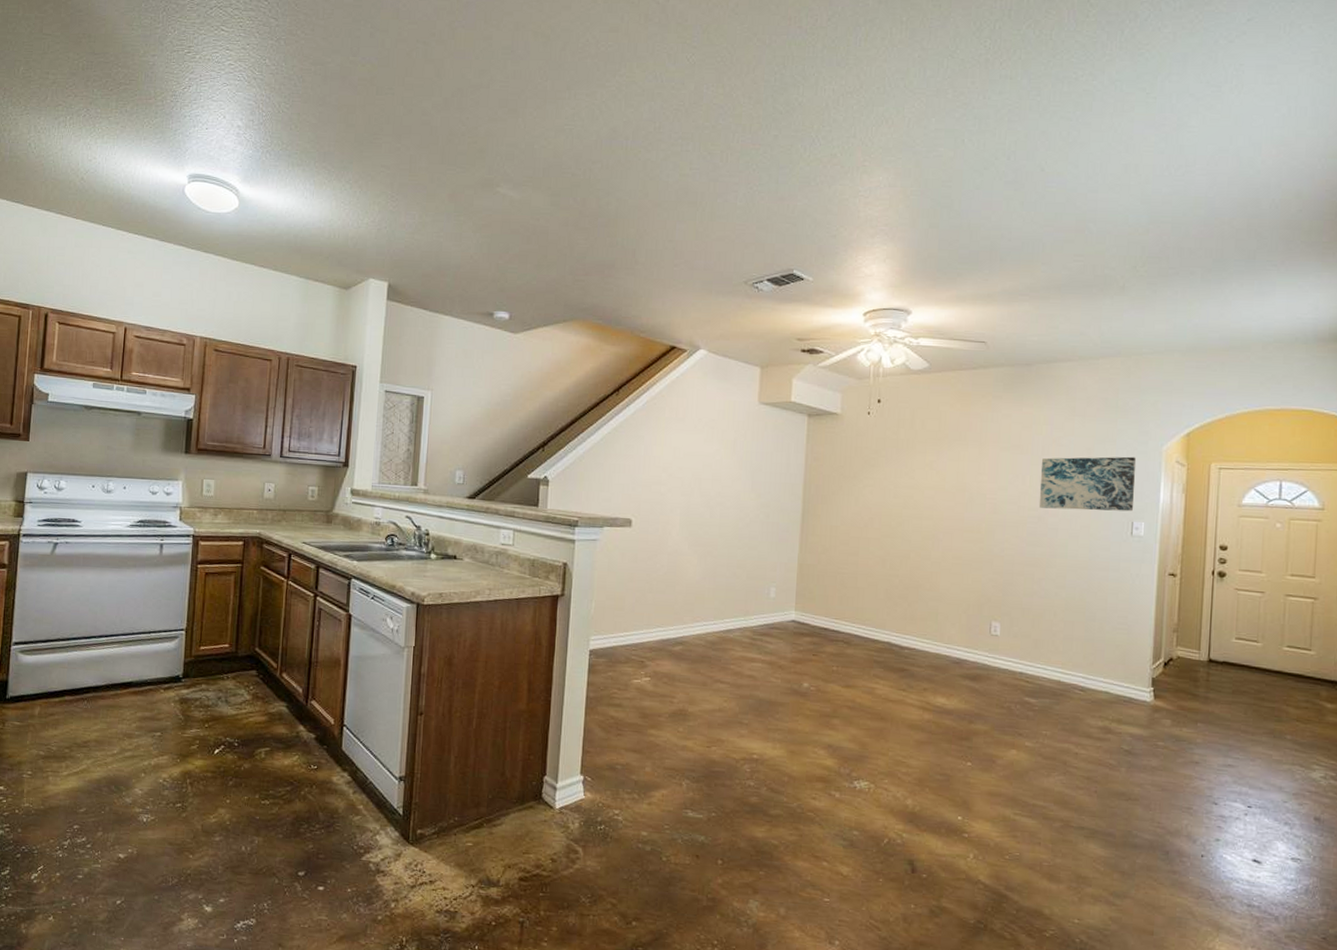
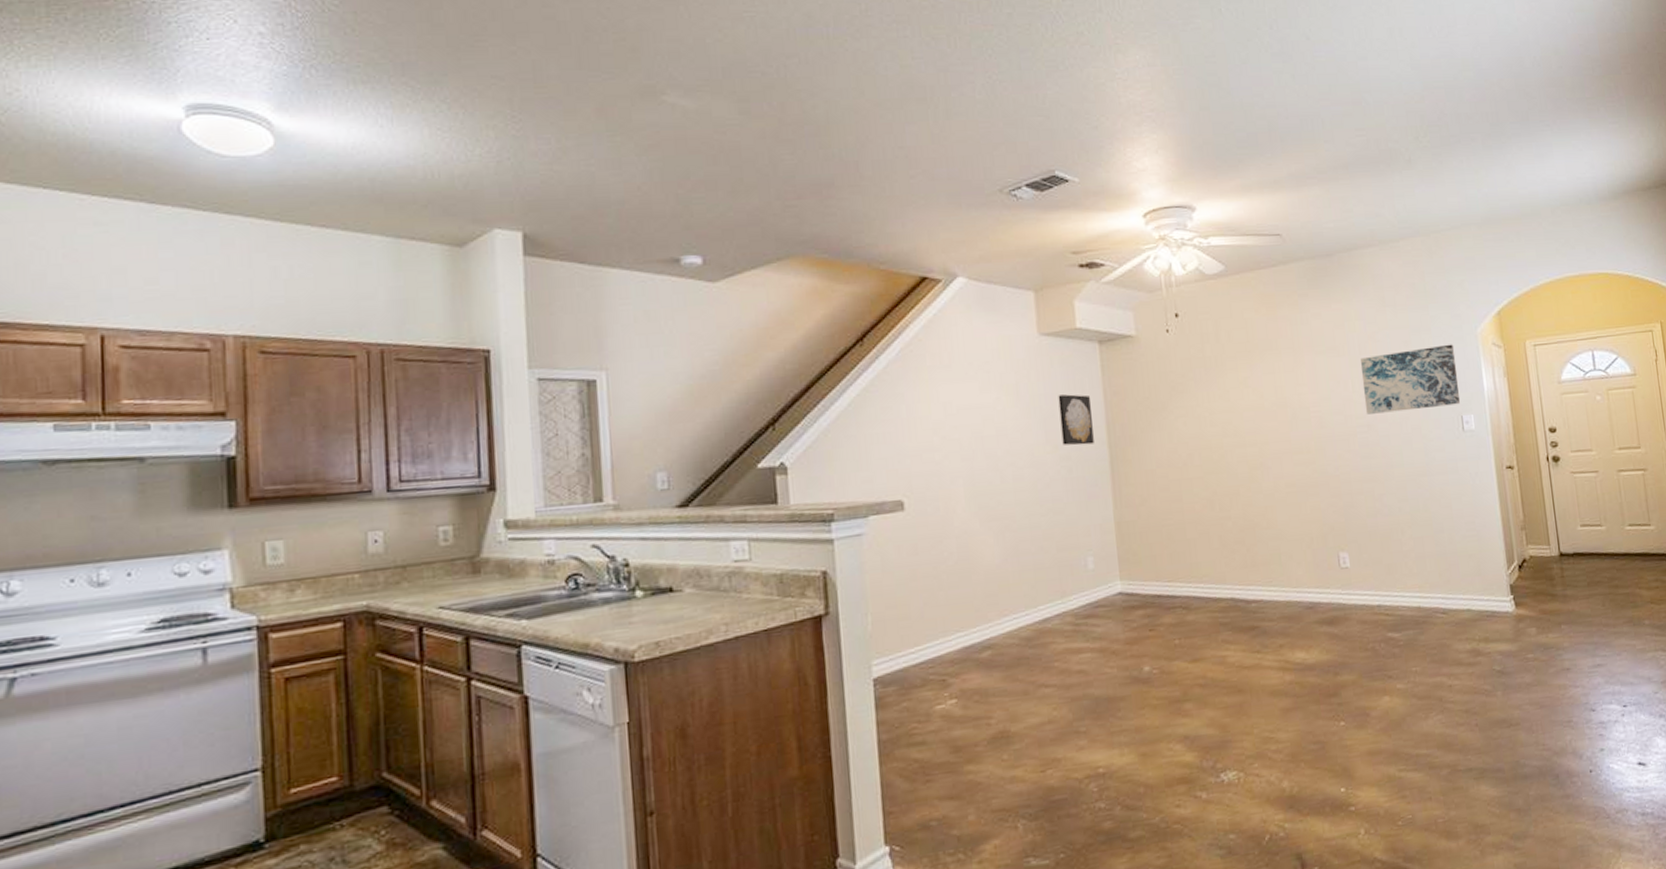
wall art: none [765,454,794,498] -> present [1058,394,1094,446]

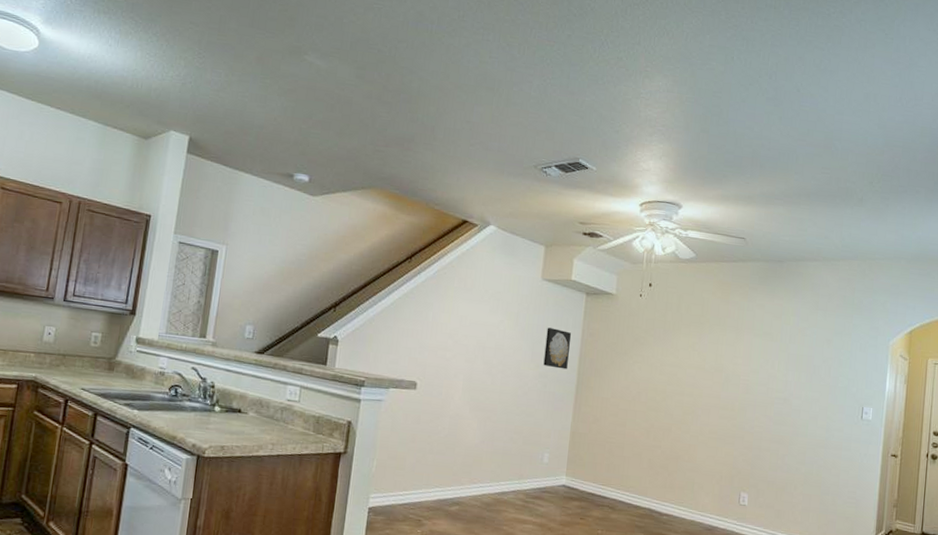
wall art: present [1360,344,1461,414] -> none [785,345,868,398]

